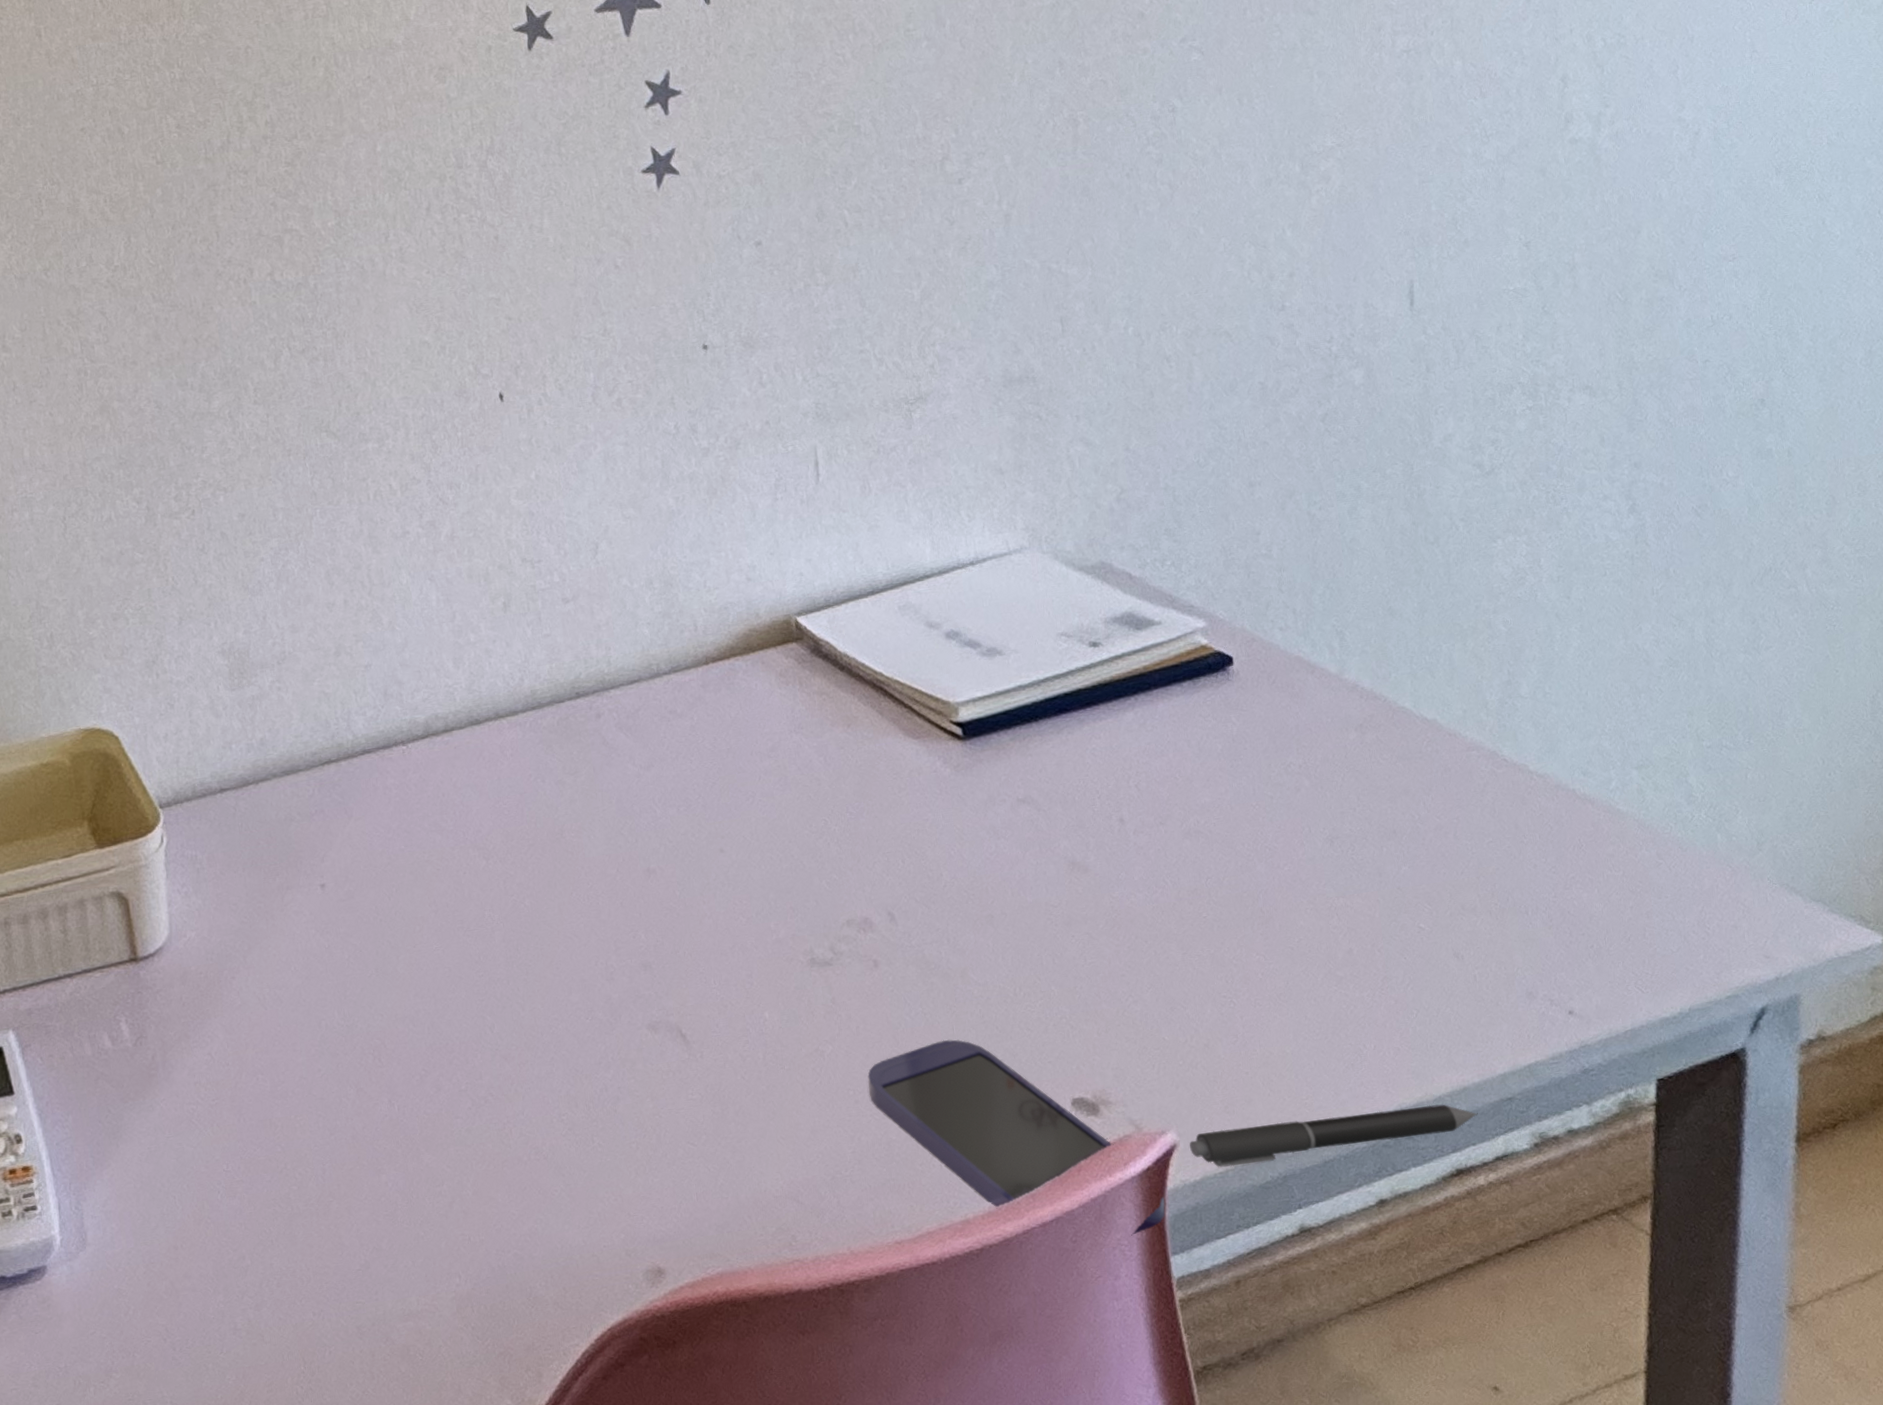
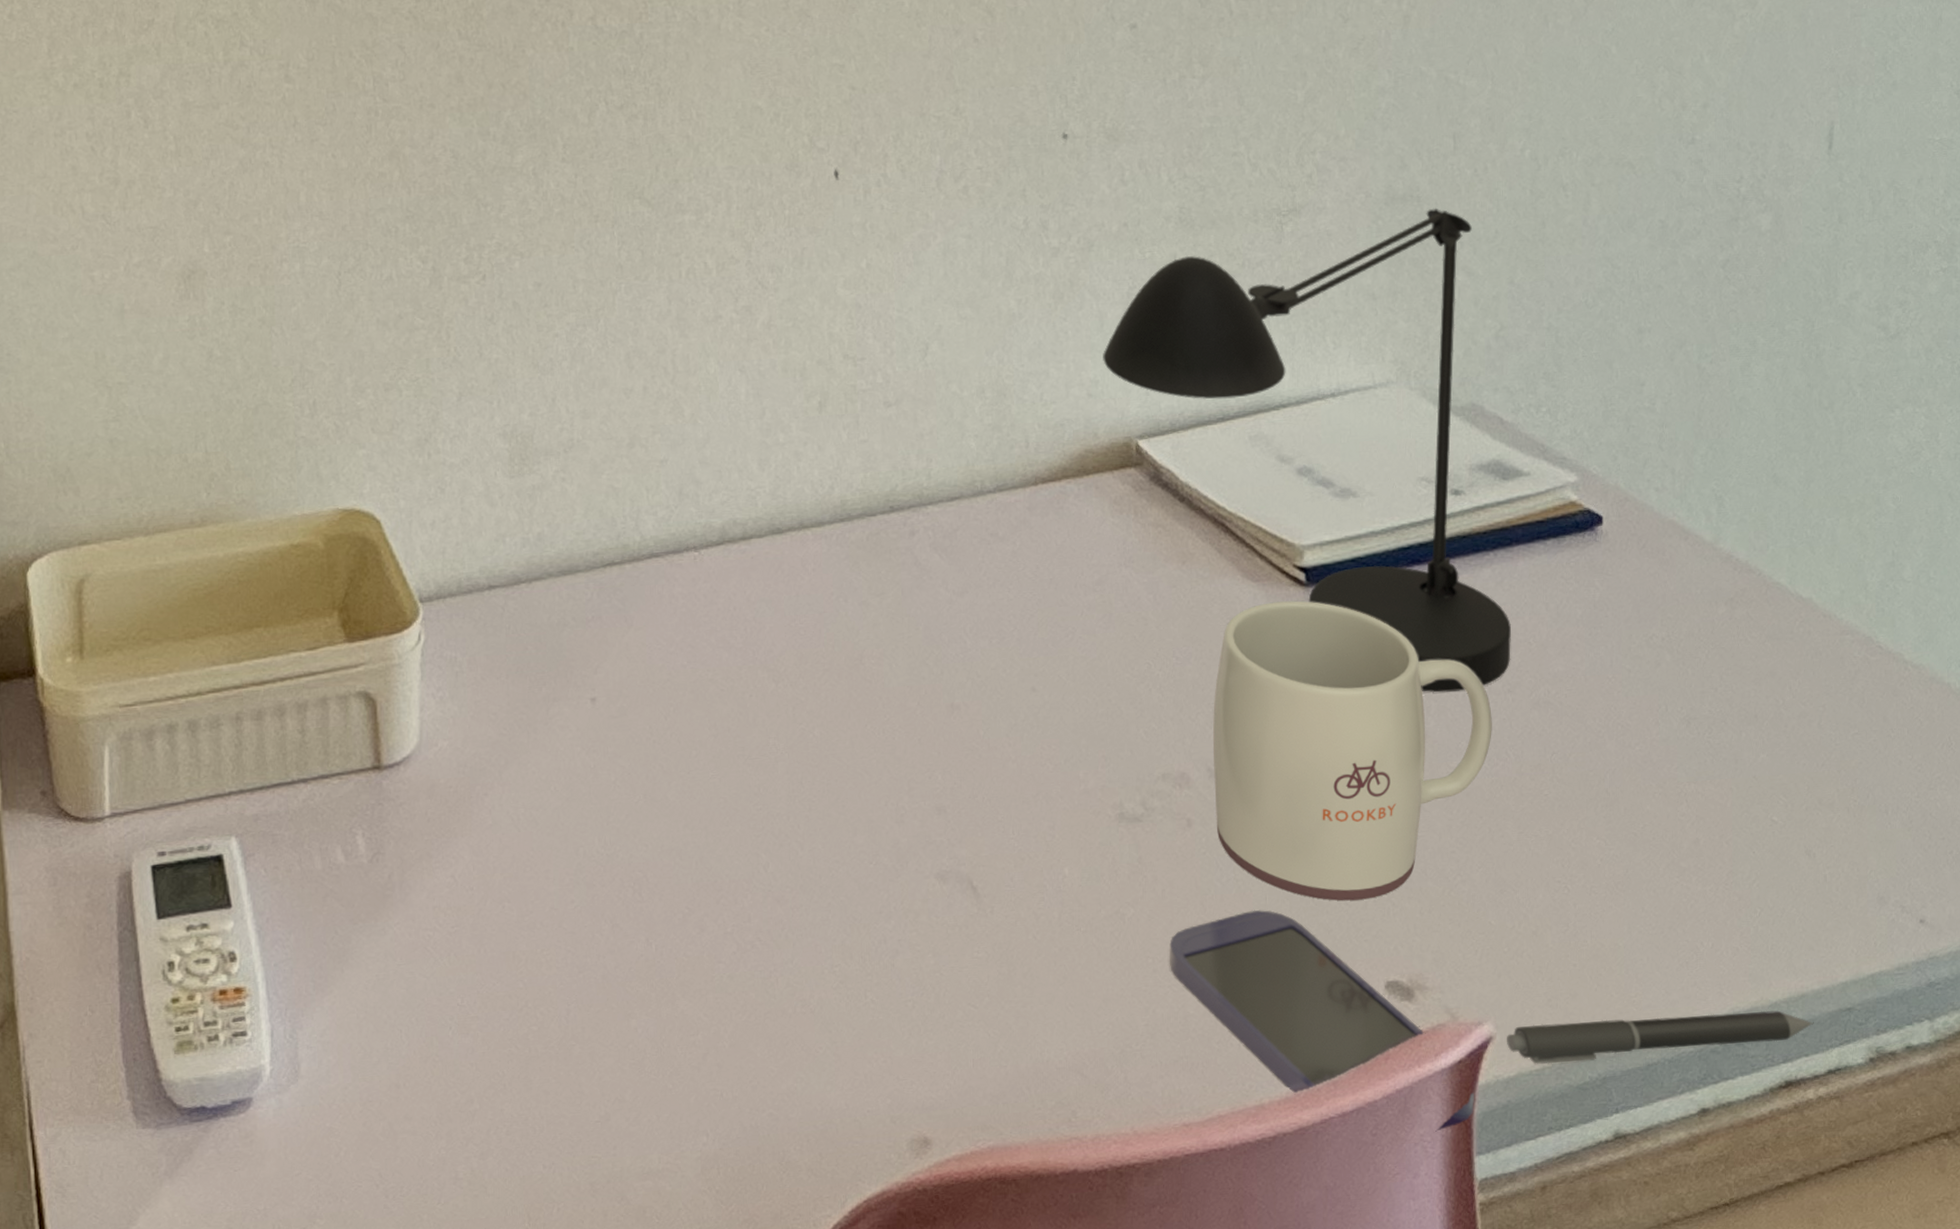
desk lamp: none [757,386,1160,830] -> present [1103,208,1511,693]
mug: none [888,753,1149,1027] -> present [1213,600,1492,901]

